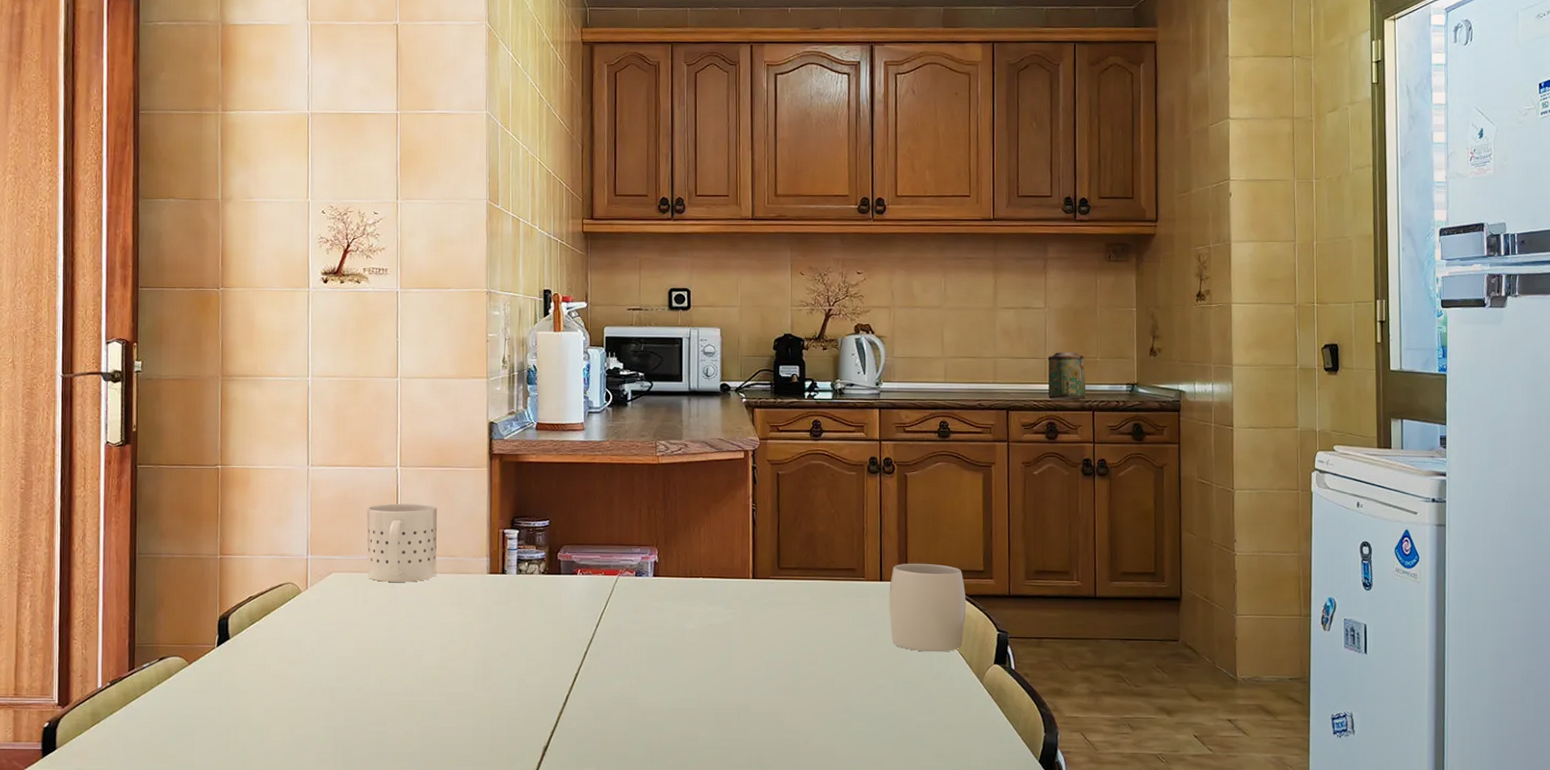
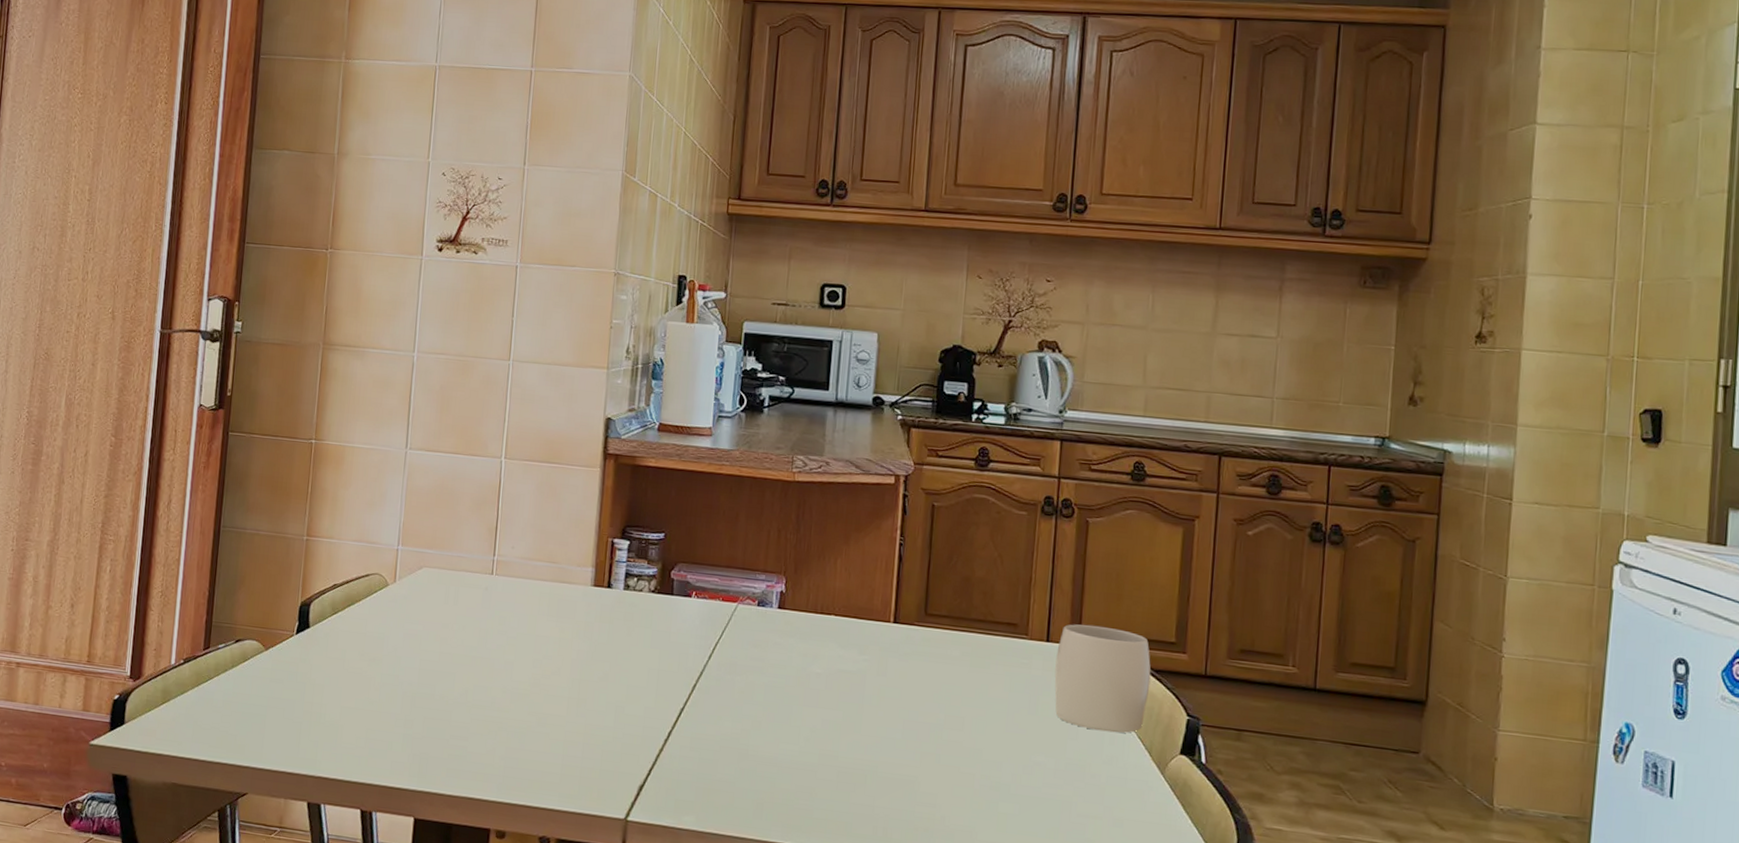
mug: present [366,503,437,582] -> none [461,497,542,587]
canister: present [1048,351,1086,400] -> none [1273,391,1323,450]

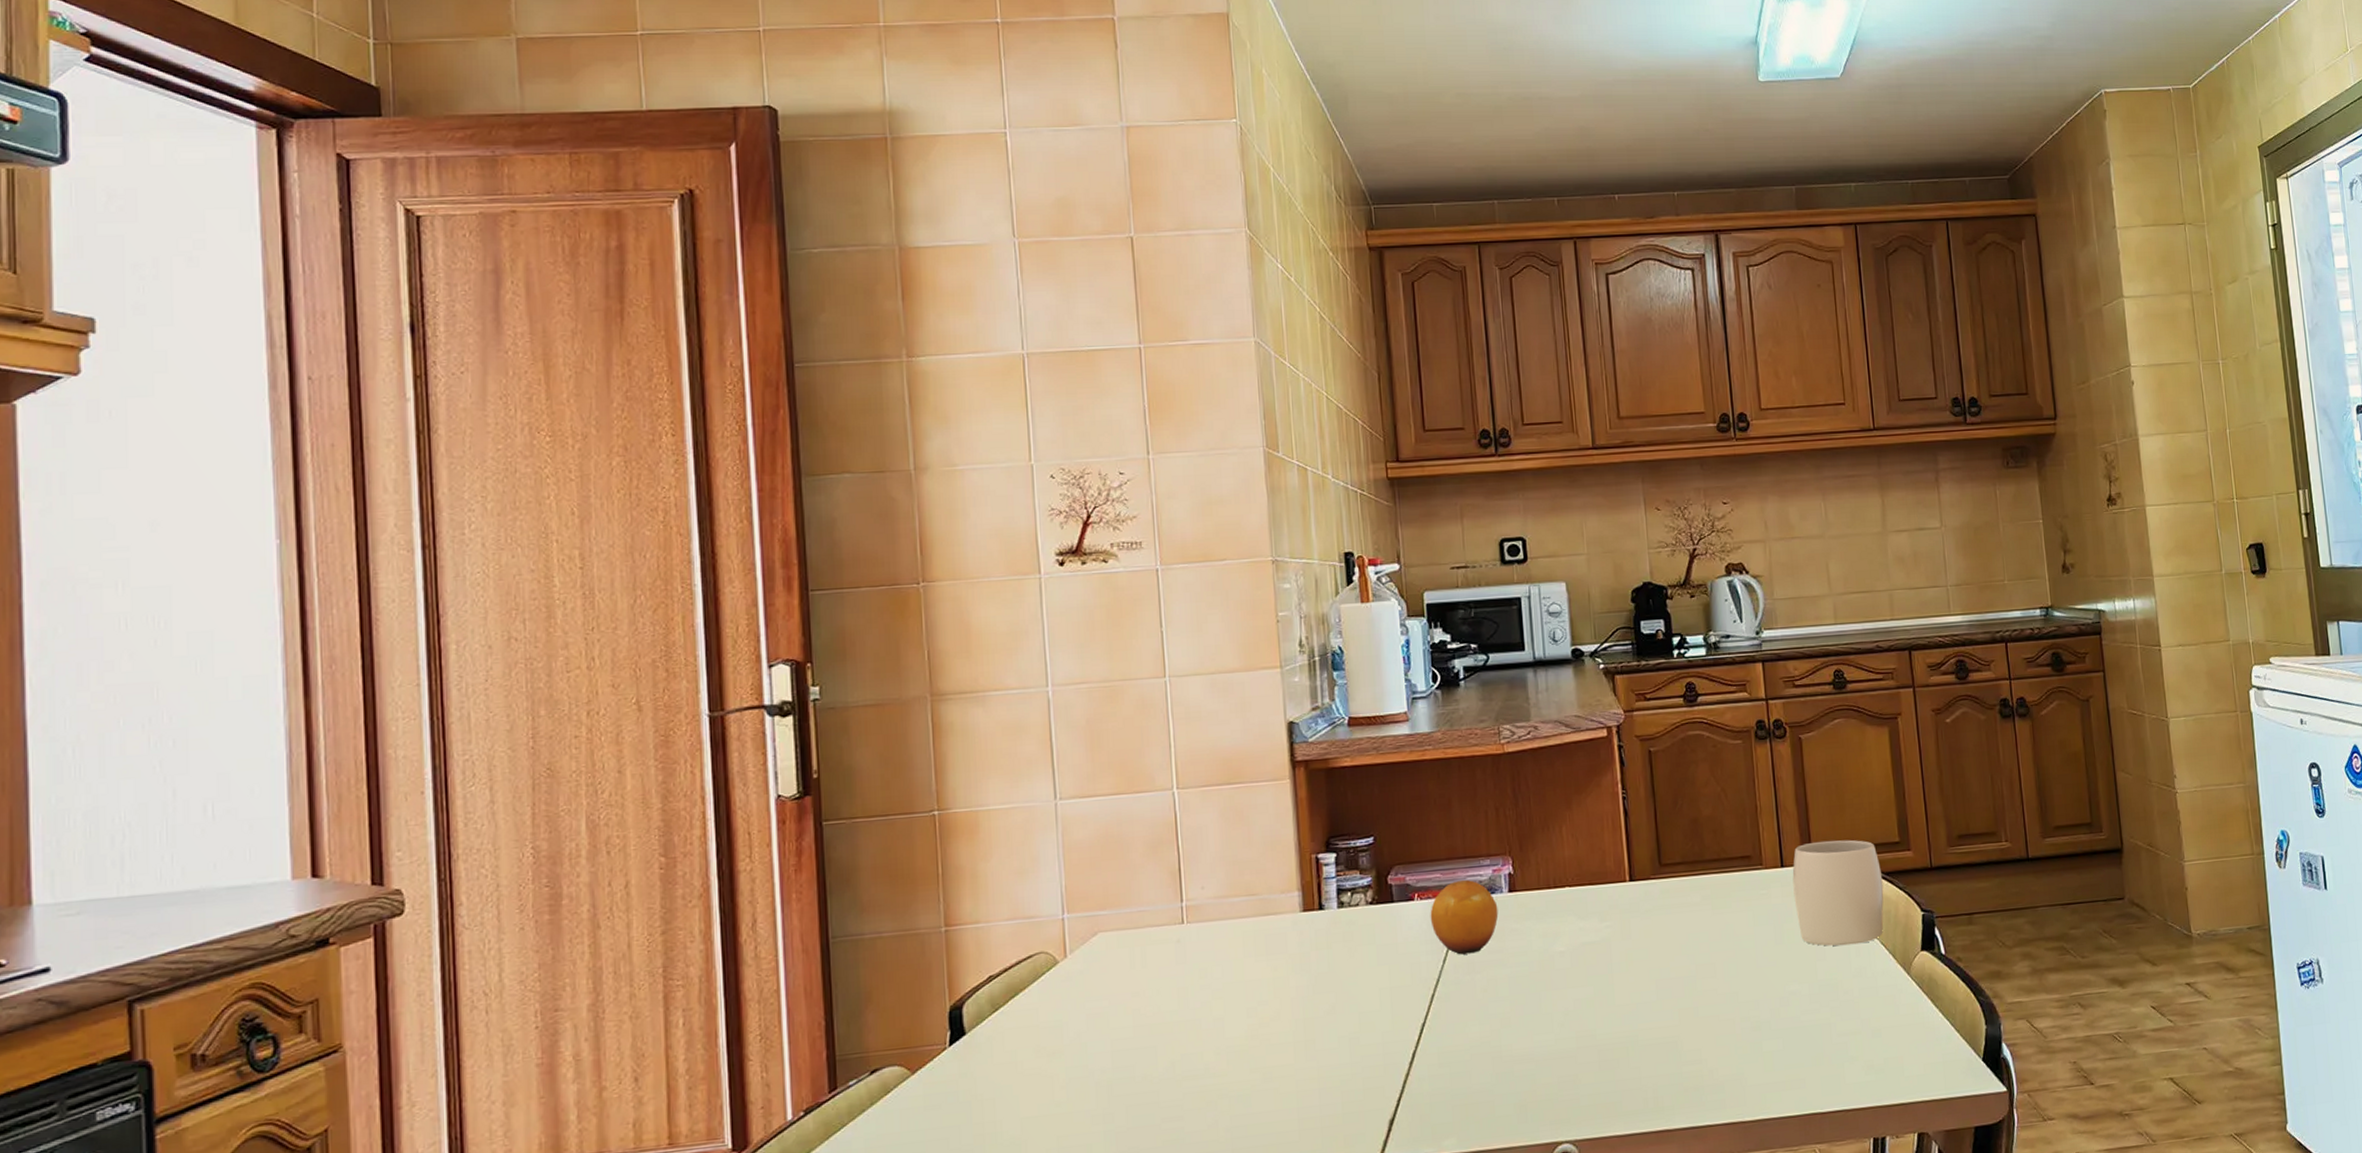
fruit: none [703,588,766,657] -> present [1430,879,1499,955]

